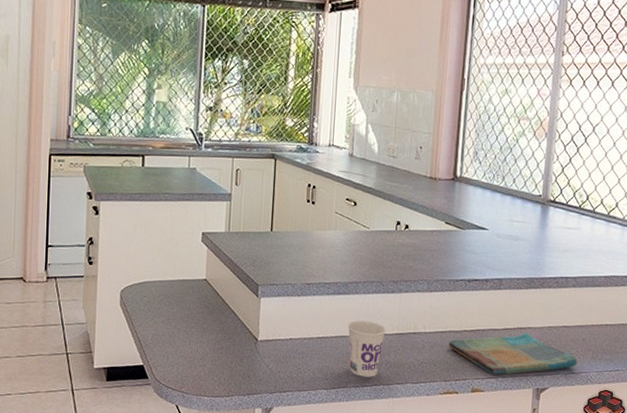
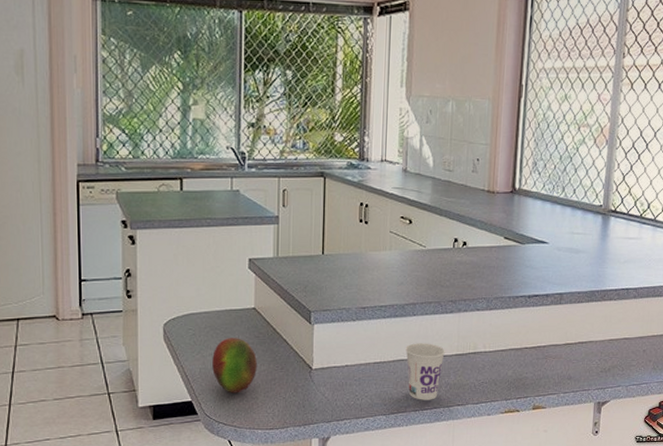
fruit: none [164,306,206,360] -> present [212,338,257,394]
dish towel: present [448,333,578,376] -> none [509,347,639,392]

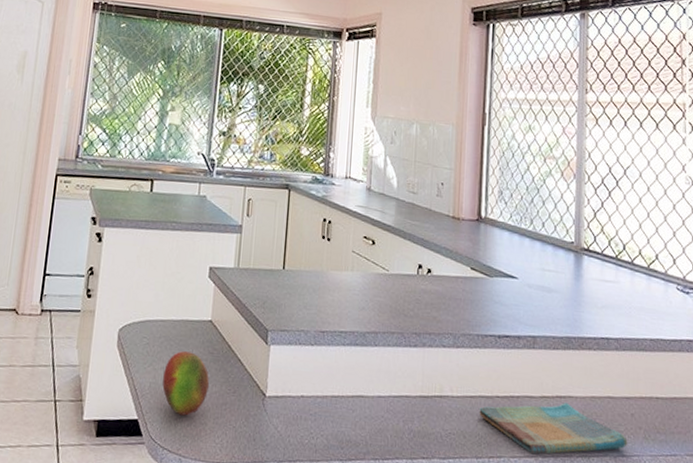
cup: present [405,343,445,400] -> none [365,378,408,449]
dish towel: none [509,347,639,392] -> present [479,402,628,455]

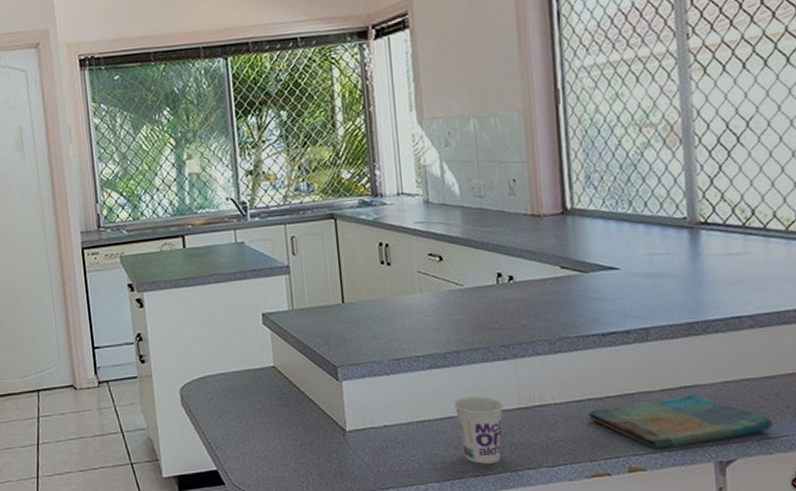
fruit: present [162,351,209,416] -> none [234,400,284,461]
cup: none [365,378,408,449] -> present [453,396,503,464]

